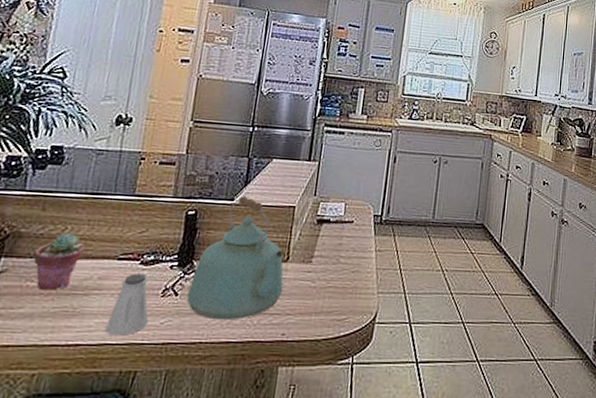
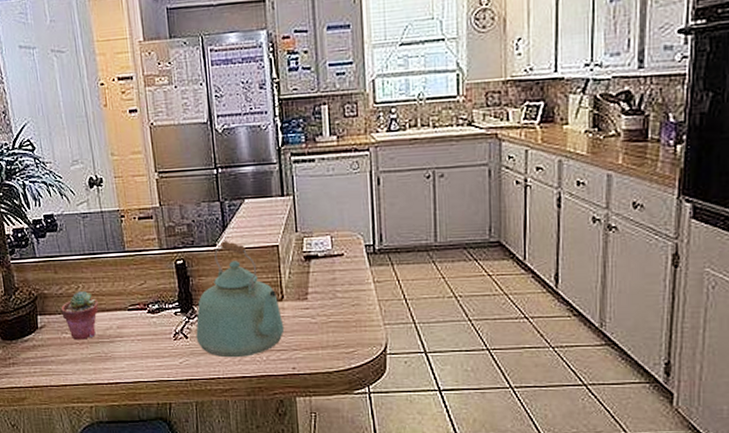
saltshaker: present [105,274,149,336] -> none [135,321,169,374]

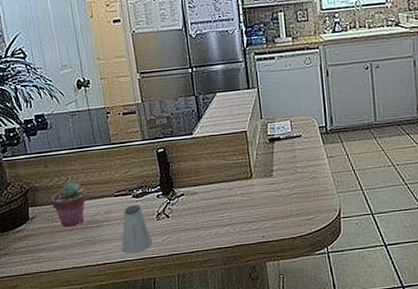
saltshaker: none [135,321,169,374] -> present [122,205,152,254]
kettle: present [196,241,285,358] -> none [176,129,254,233]

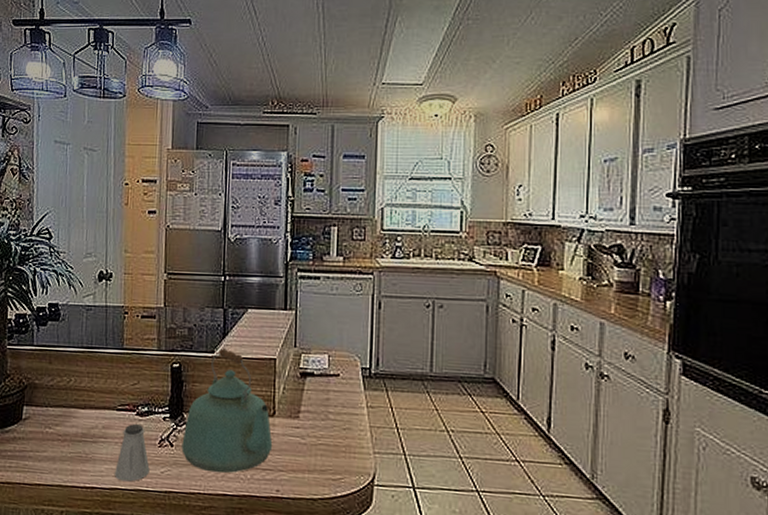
potted succulent: present [51,182,87,227] -> none [48,385,87,437]
kettle: none [176,129,254,233] -> present [181,348,273,474]

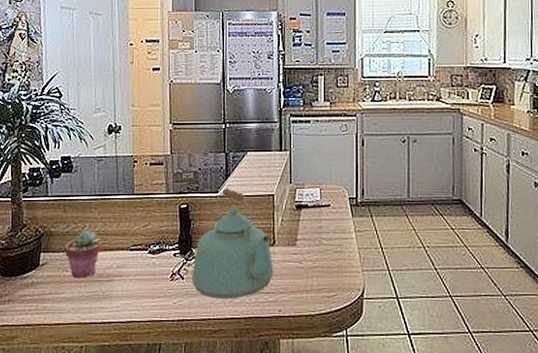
potted succulent: none [48,385,87,437] -> present [65,230,102,278]
saltshaker: present [115,424,150,482] -> none [131,262,163,314]

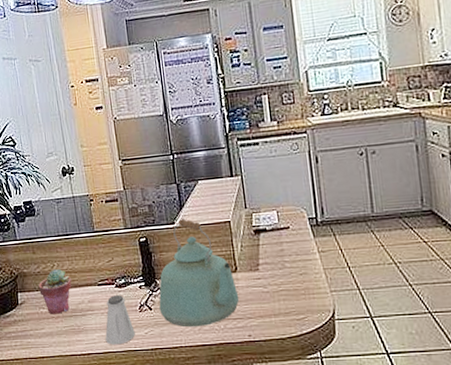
saltshaker: none [131,262,163,314] -> present [105,295,135,345]

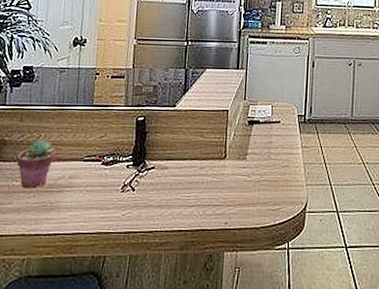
saltshaker: present [105,295,135,345] -> none [78,173,112,226]
kettle: present [159,219,240,328] -> none [142,103,223,212]

